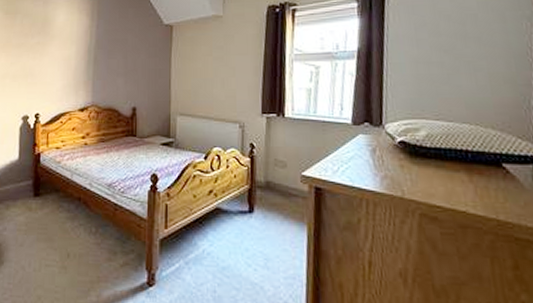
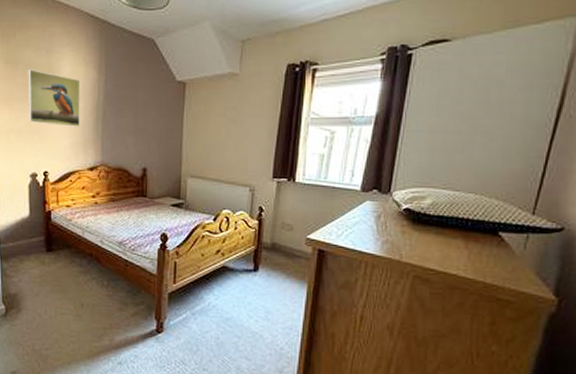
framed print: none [23,18,74,70] -> present [28,69,81,127]

